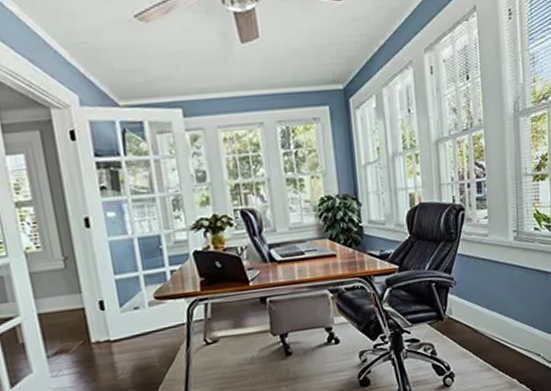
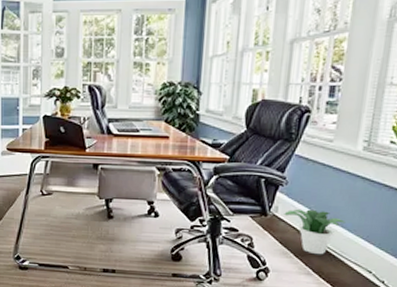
potted plant: none [458,304,511,350] -> present [284,209,345,255]

